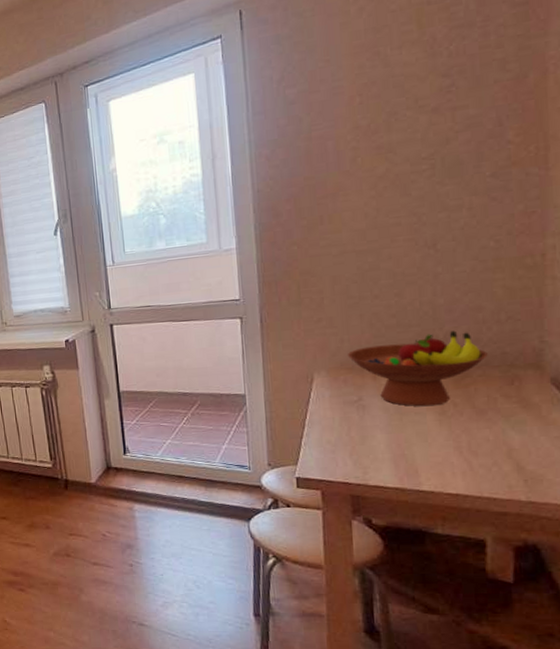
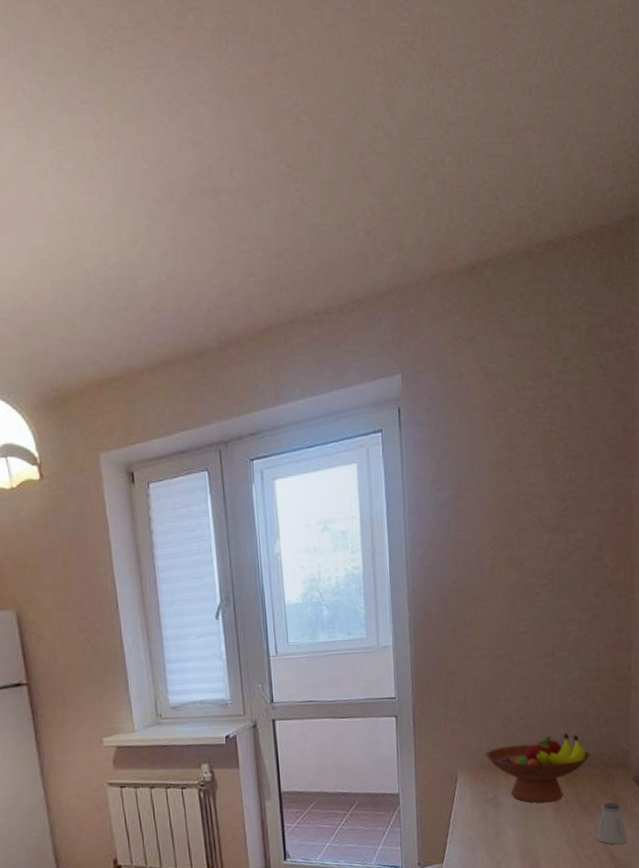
saltshaker: none [495,407,542,455] -> present [595,802,627,845]

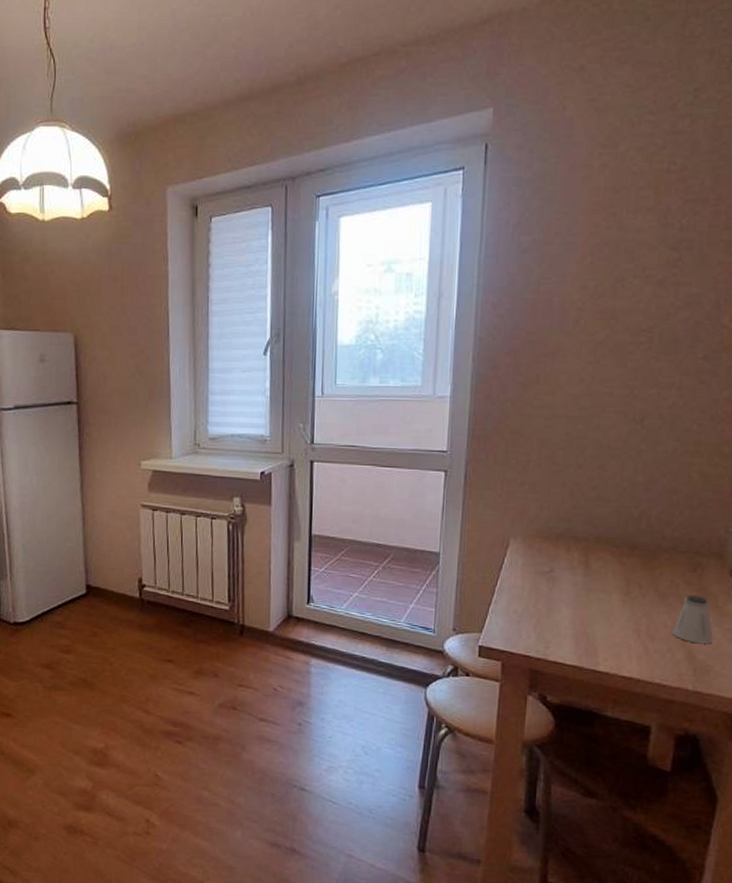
fruit bowl: present [486,733,591,803] -> none [546,510,677,586]

